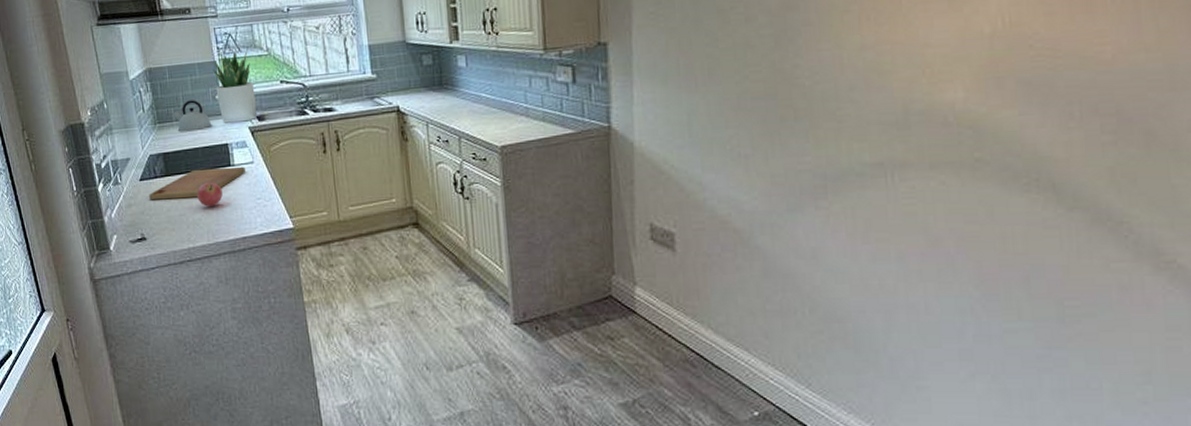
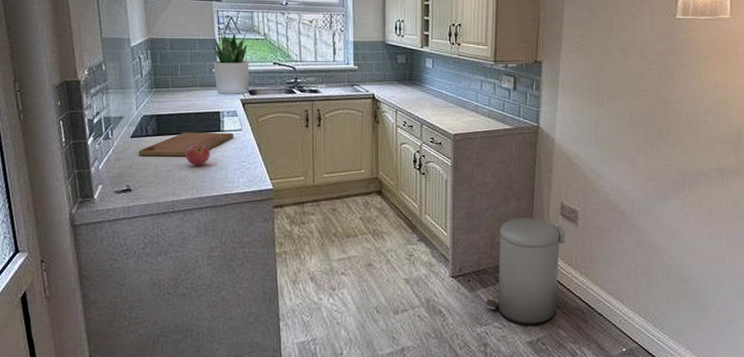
kettle: present [172,100,212,132] -> none [169,70,207,98]
pedal bin: none [562,245,661,384] -> present [486,217,566,326]

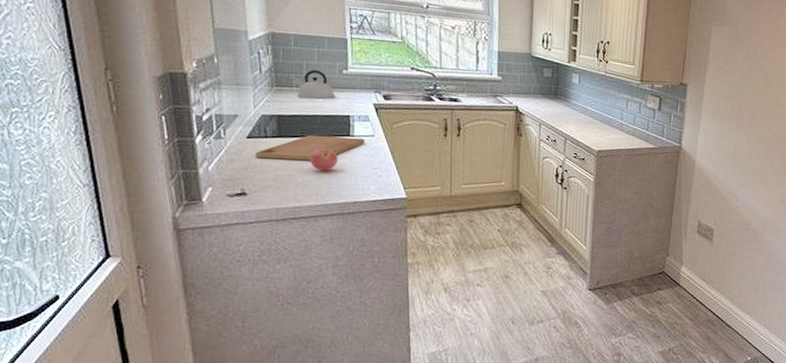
kettle: none [169,70,207,98] -> present [293,70,335,100]
planter: present [212,31,249,94] -> none [343,31,384,99]
pedal bin: present [486,217,566,326] -> none [622,234,701,337]

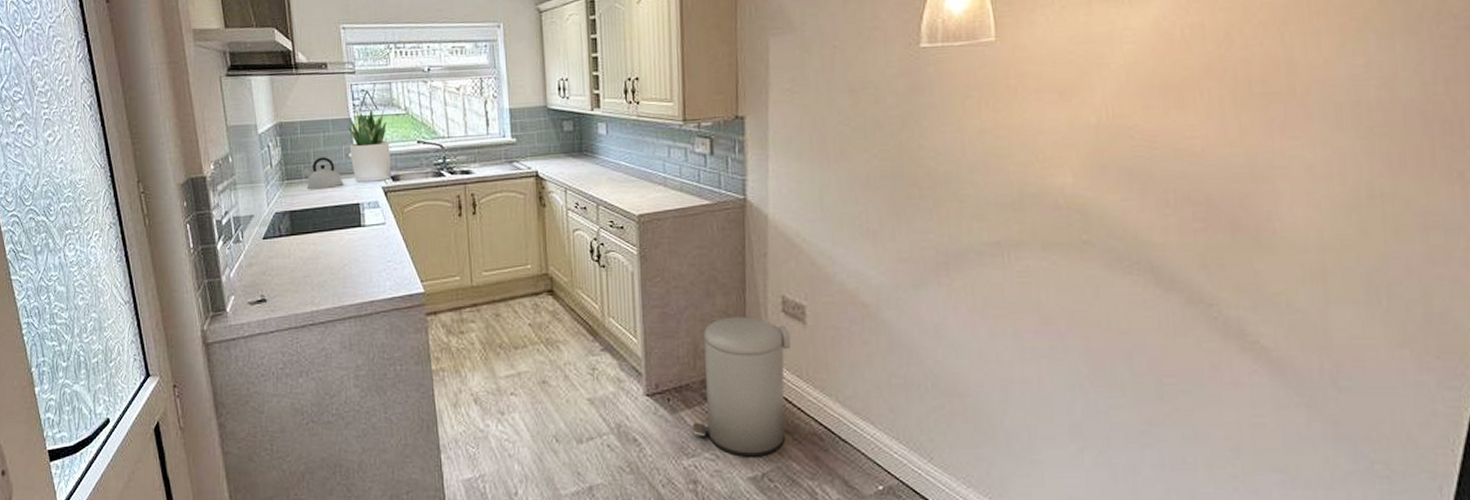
cutting board: present [256,134,365,161] -> none [272,227,376,260]
fruit: present [310,148,338,171] -> none [324,242,351,268]
planter: none [343,31,384,99] -> present [348,106,391,182]
pedal bin: none [622,234,701,337] -> present [693,316,791,457]

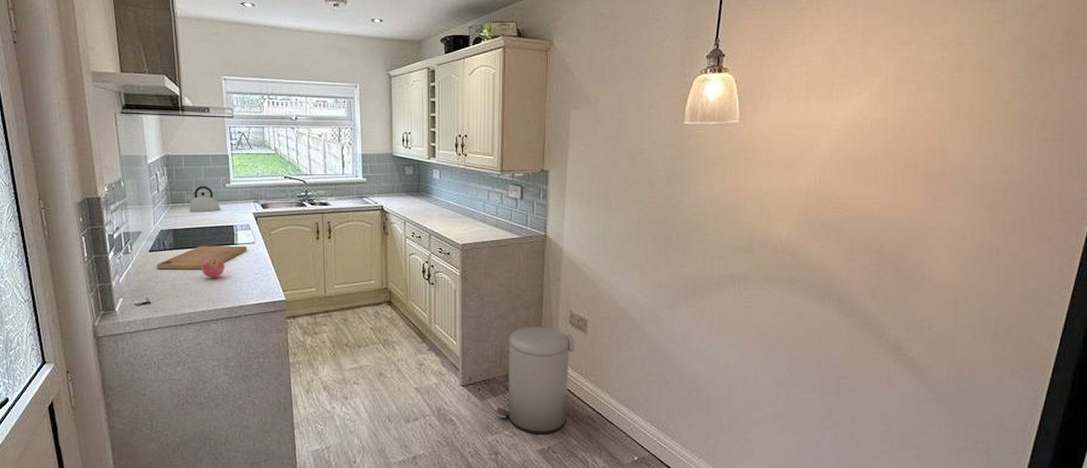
cutting board: none [272,227,376,260] -> present [157,245,247,270]
fruit: none [324,242,351,268] -> present [202,257,225,278]
planter: present [348,106,391,182] -> none [225,146,261,208]

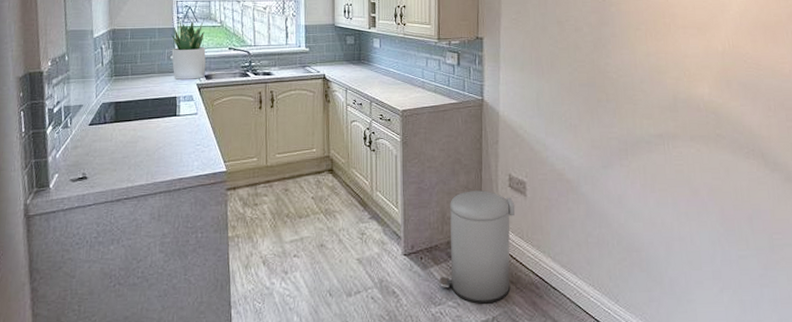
cutting board: present [157,245,247,270] -> none [96,116,189,143]
kettle: present [185,186,221,213] -> none [129,58,164,85]
fruit: present [202,257,225,278] -> none [142,129,166,151]
planter: none [225,146,261,208] -> present [171,19,206,80]

